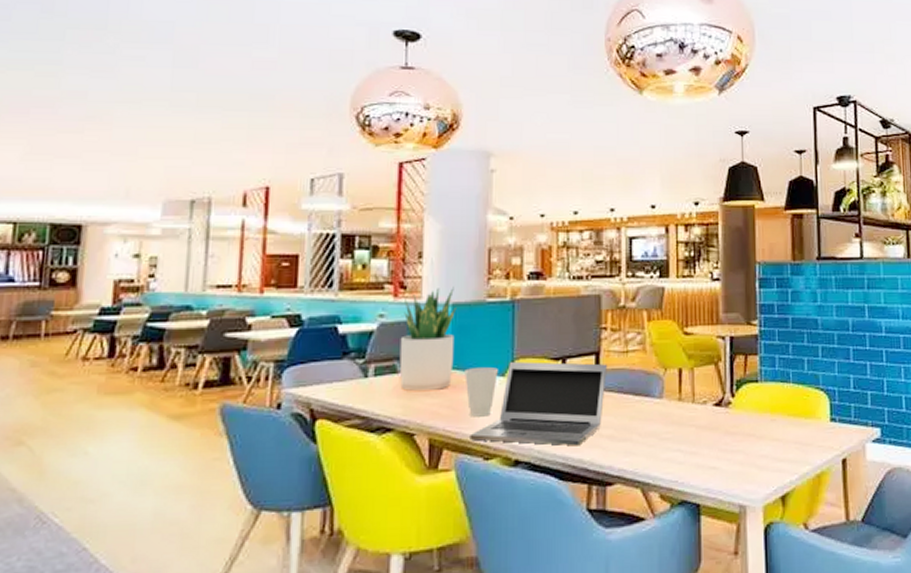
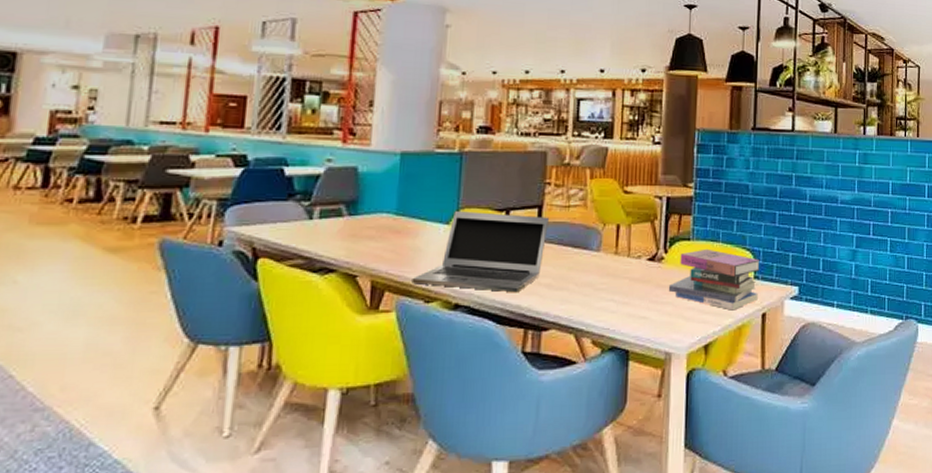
planter: present [399,286,457,392] -> none [345,136,405,236]
cup: present [465,367,498,417] -> none [409,215,443,262]
books: none [738,390,836,457] -> present [668,248,760,311]

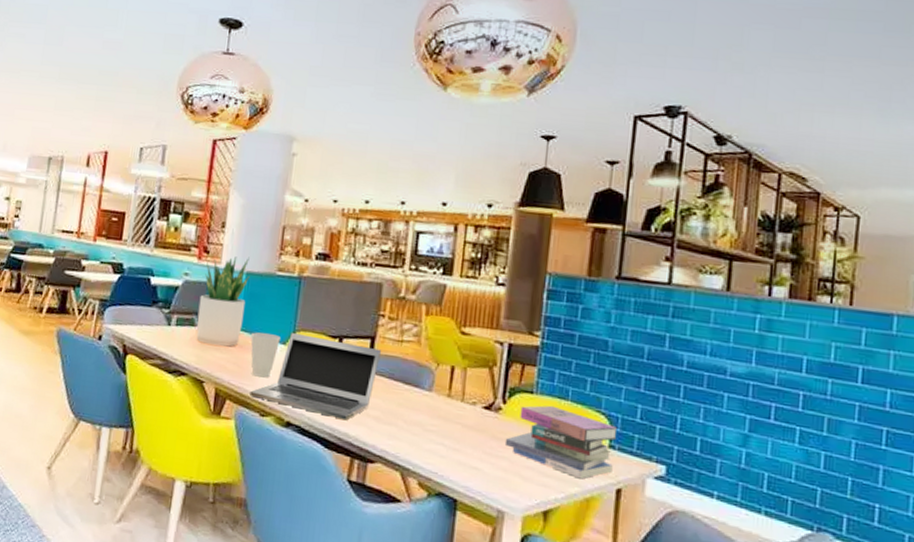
planter: none [345,136,405,236] -> present [196,256,250,347]
cup: none [409,215,443,262] -> present [250,332,280,378]

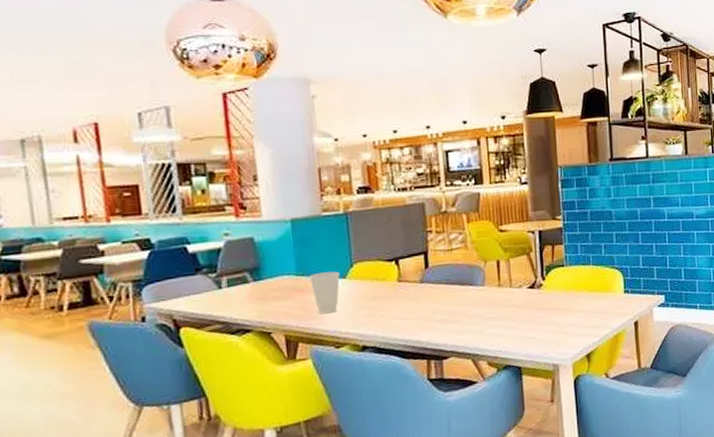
planter: present [196,256,250,347] -> none [246,204,299,298]
laptop: present [250,333,381,421] -> none [321,261,436,333]
books: present [504,405,618,479] -> none [549,272,630,323]

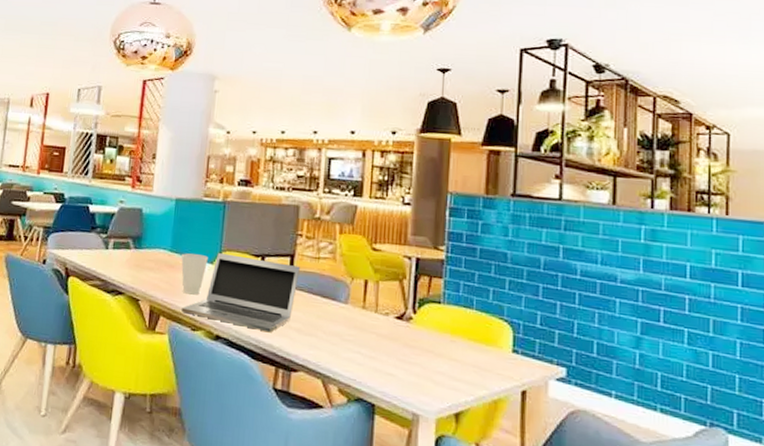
laptop: none [321,261,436,333] -> present [181,253,300,333]

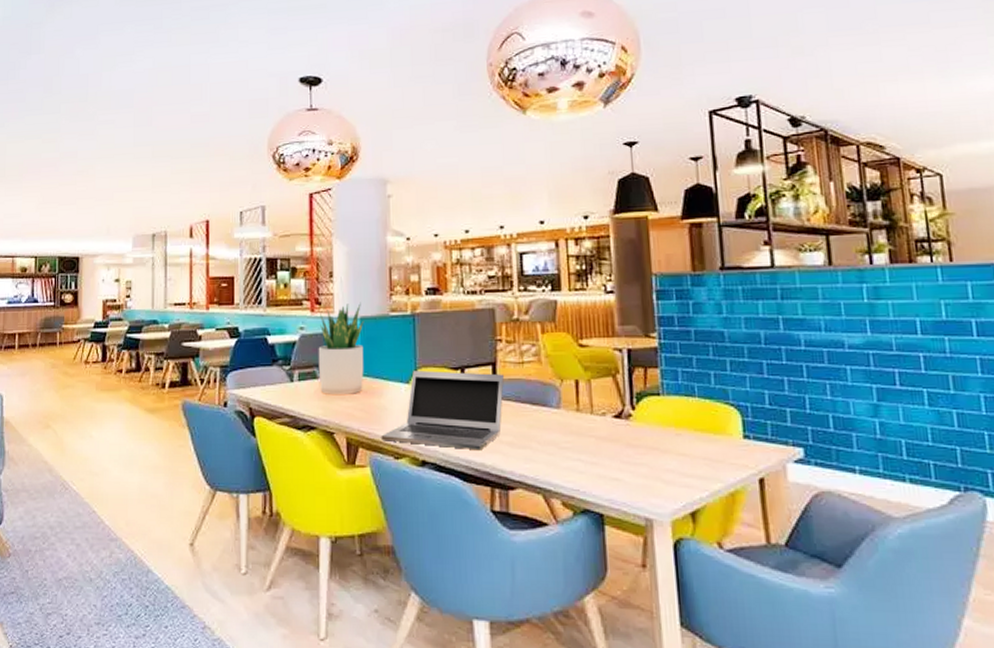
planter: none [131,184,179,268] -> present [318,302,364,396]
cup: present [181,253,208,295] -> none [374,375,403,420]

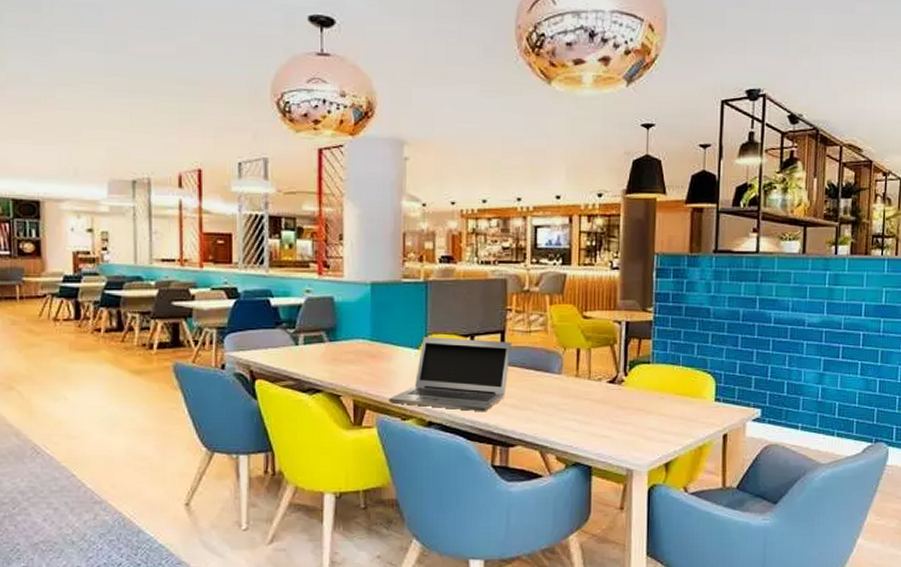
planter: present [318,302,364,396] -> none [325,267,375,360]

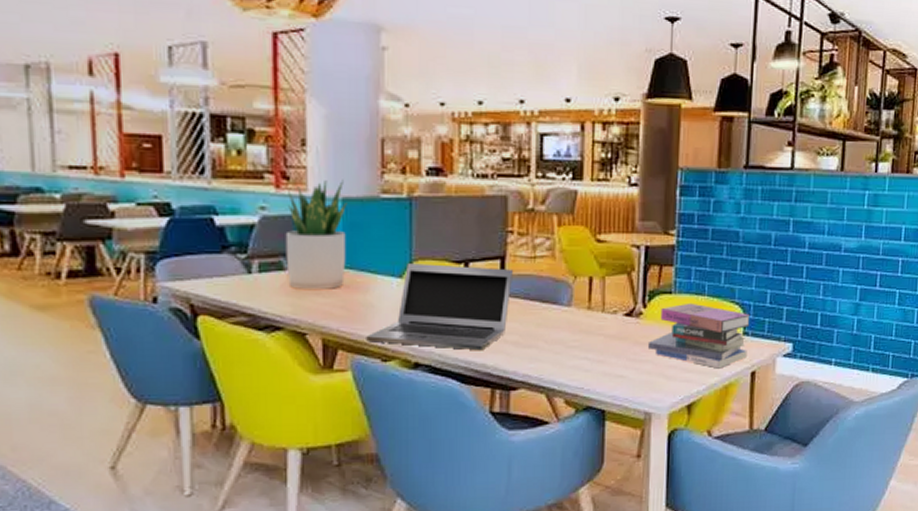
planter: none [325,267,375,360] -> present [285,179,347,291]
books: none [628,371,722,431] -> present [647,303,751,369]

